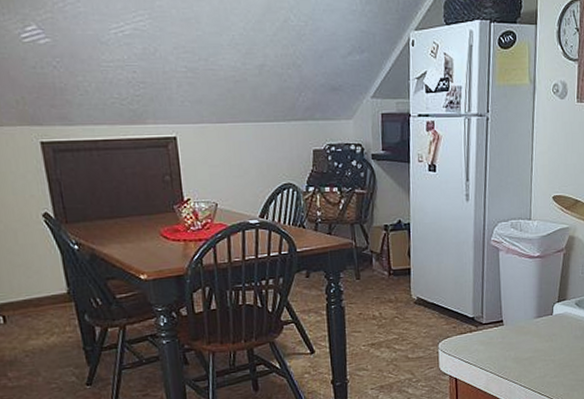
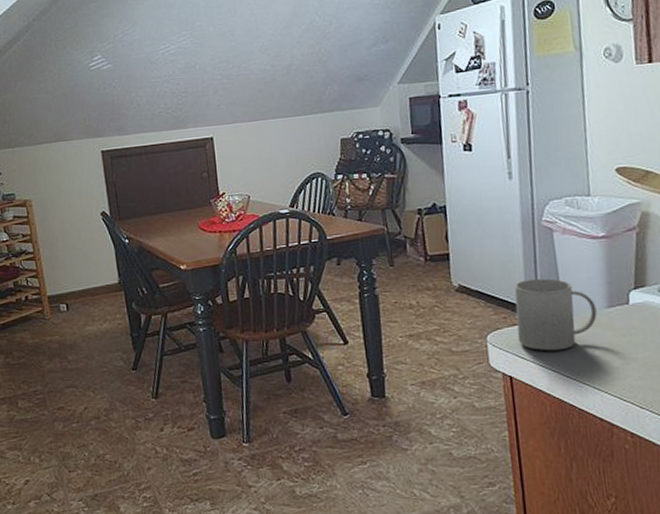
mug: none [464,292,528,356] -> present [514,278,597,351]

